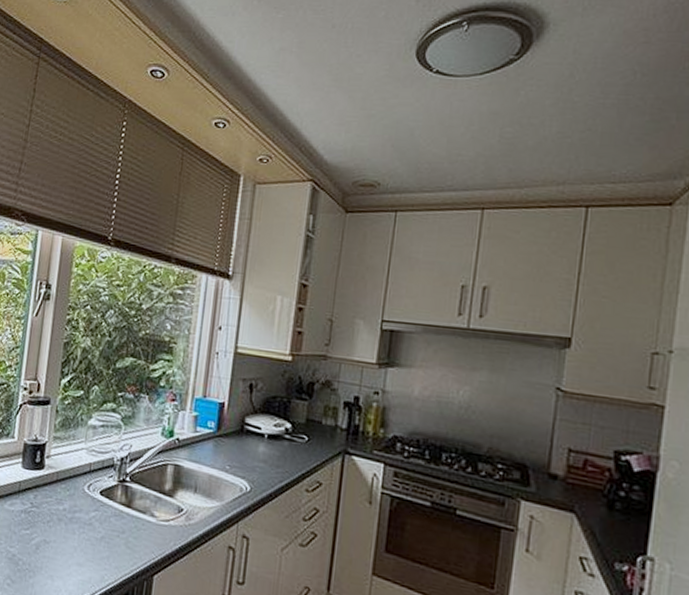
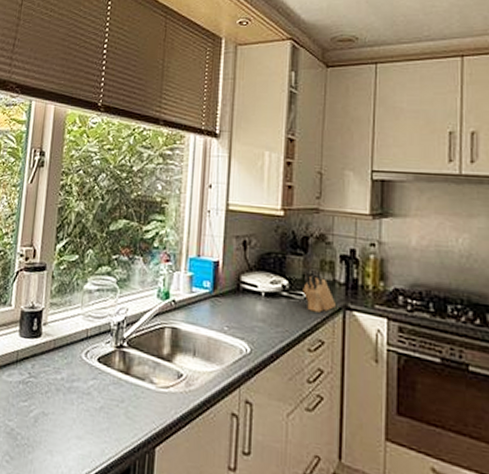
knife block: none [305,411,336,456] -> present [303,267,336,313]

